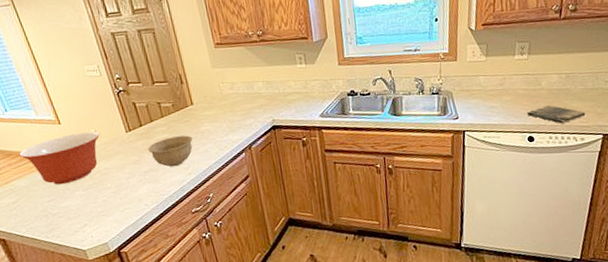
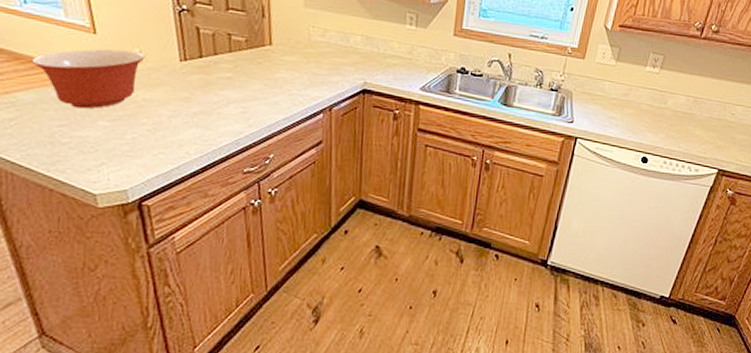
bowl: present [148,135,193,167] -> none [204,77,263,114]
dish towel: present [527,105,586,124] -> none [646,127,705,150]

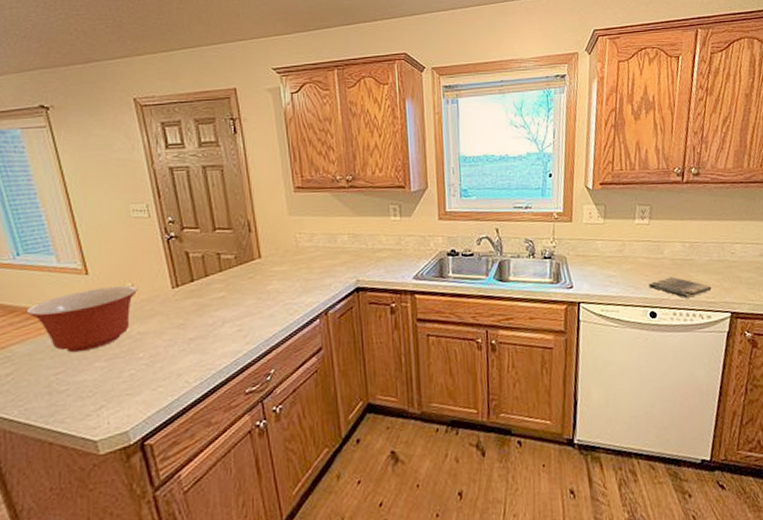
dish towel: none [646,127,705,150] -> present [648,277,712,298]

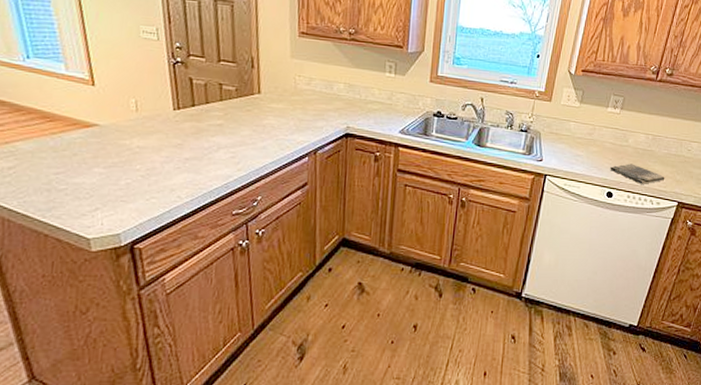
mixing bowl: present [26,286,138,353] -> none [32,99,141,157]

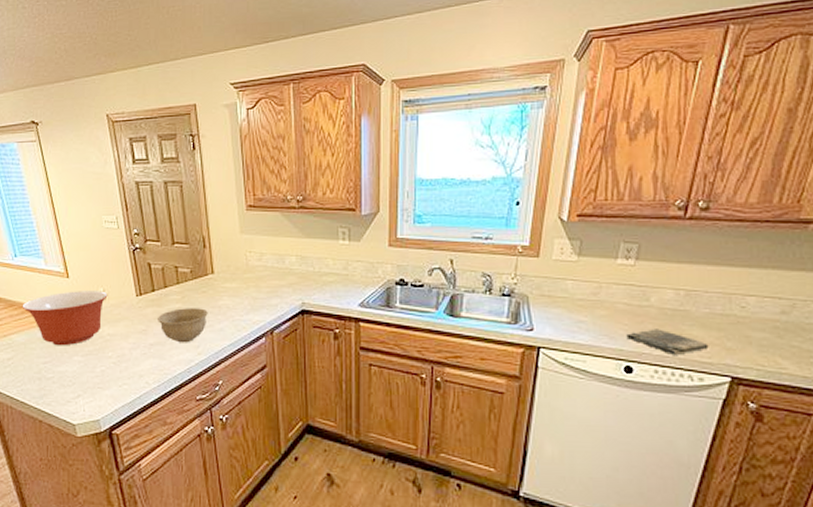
mixing bowl: none [32,99,141,157] -> present [22,291,108,346]
bowl: none [196,124,251,159] -> present [158,308,208,343]

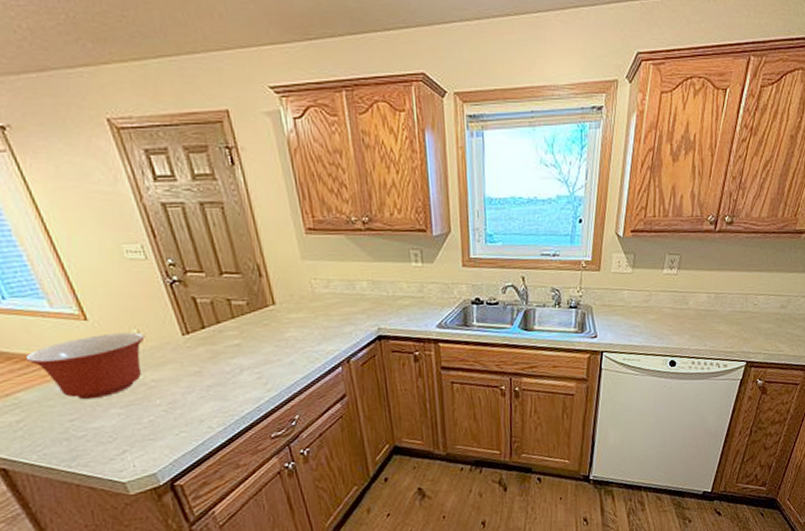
bowl: present [158,308,208,343] -> none [213,342,274,382]
dish towel: present [626,329,709,355] -> none [671,327,731,348]

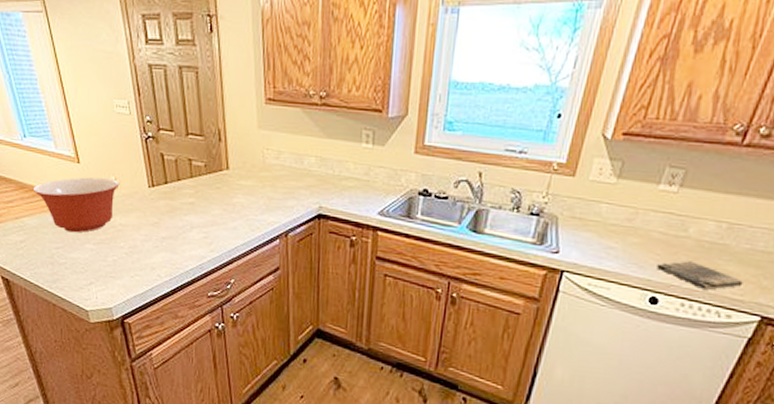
dish towel: none [671,327,731,348] -> present [657,261,743,290]

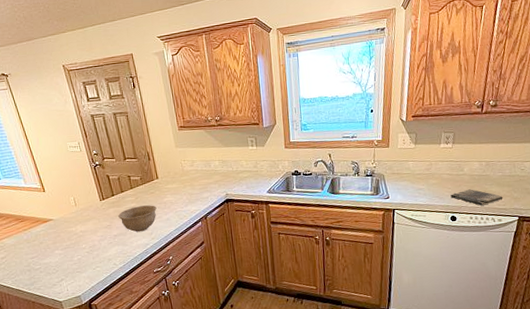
mixing bowl: present [33,177,120,233] -> none [9,199,78,244]
bowl: none [170,203,222,239] -> present [118,205,157,232]

